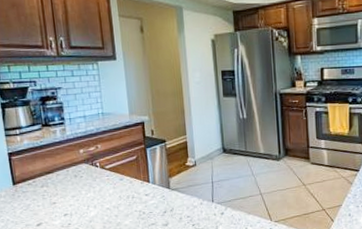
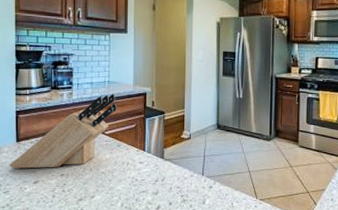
knife block: none [8,125,115,213] -> present [9,93,117,169]

